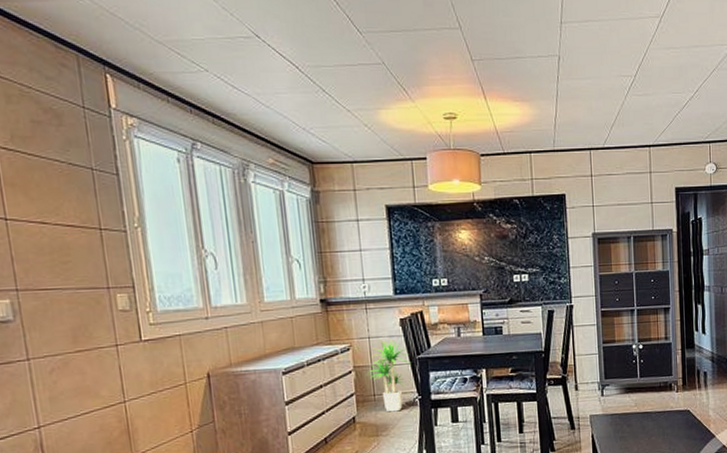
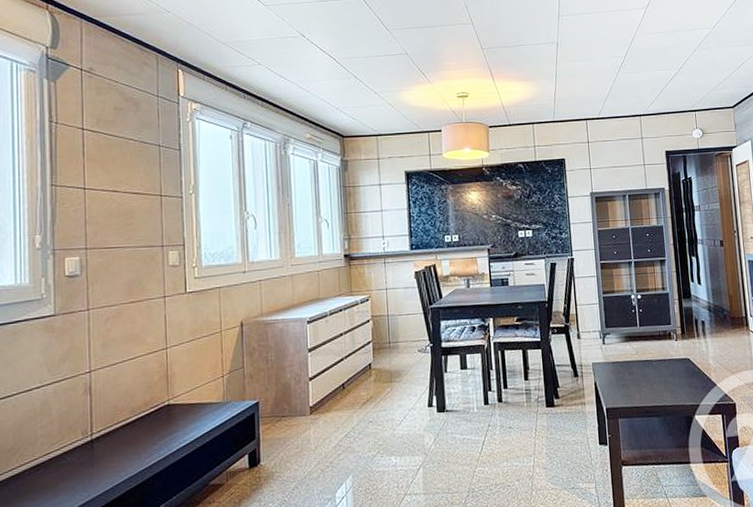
potted plant: present [366,340,412,412] -> none [382,291,424,359]

